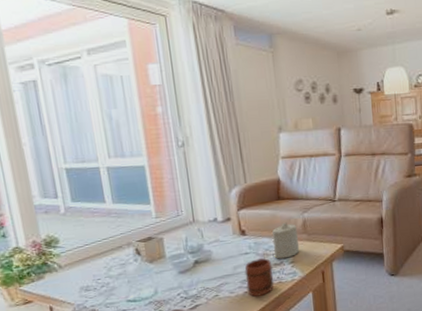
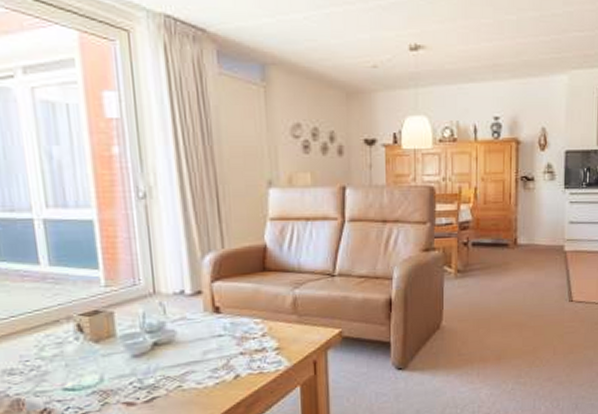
mug: present [245,258,274,297] -> none [217,342,254,389]
candle: present [272,222,300,259] -> none [254,299,288,344]

